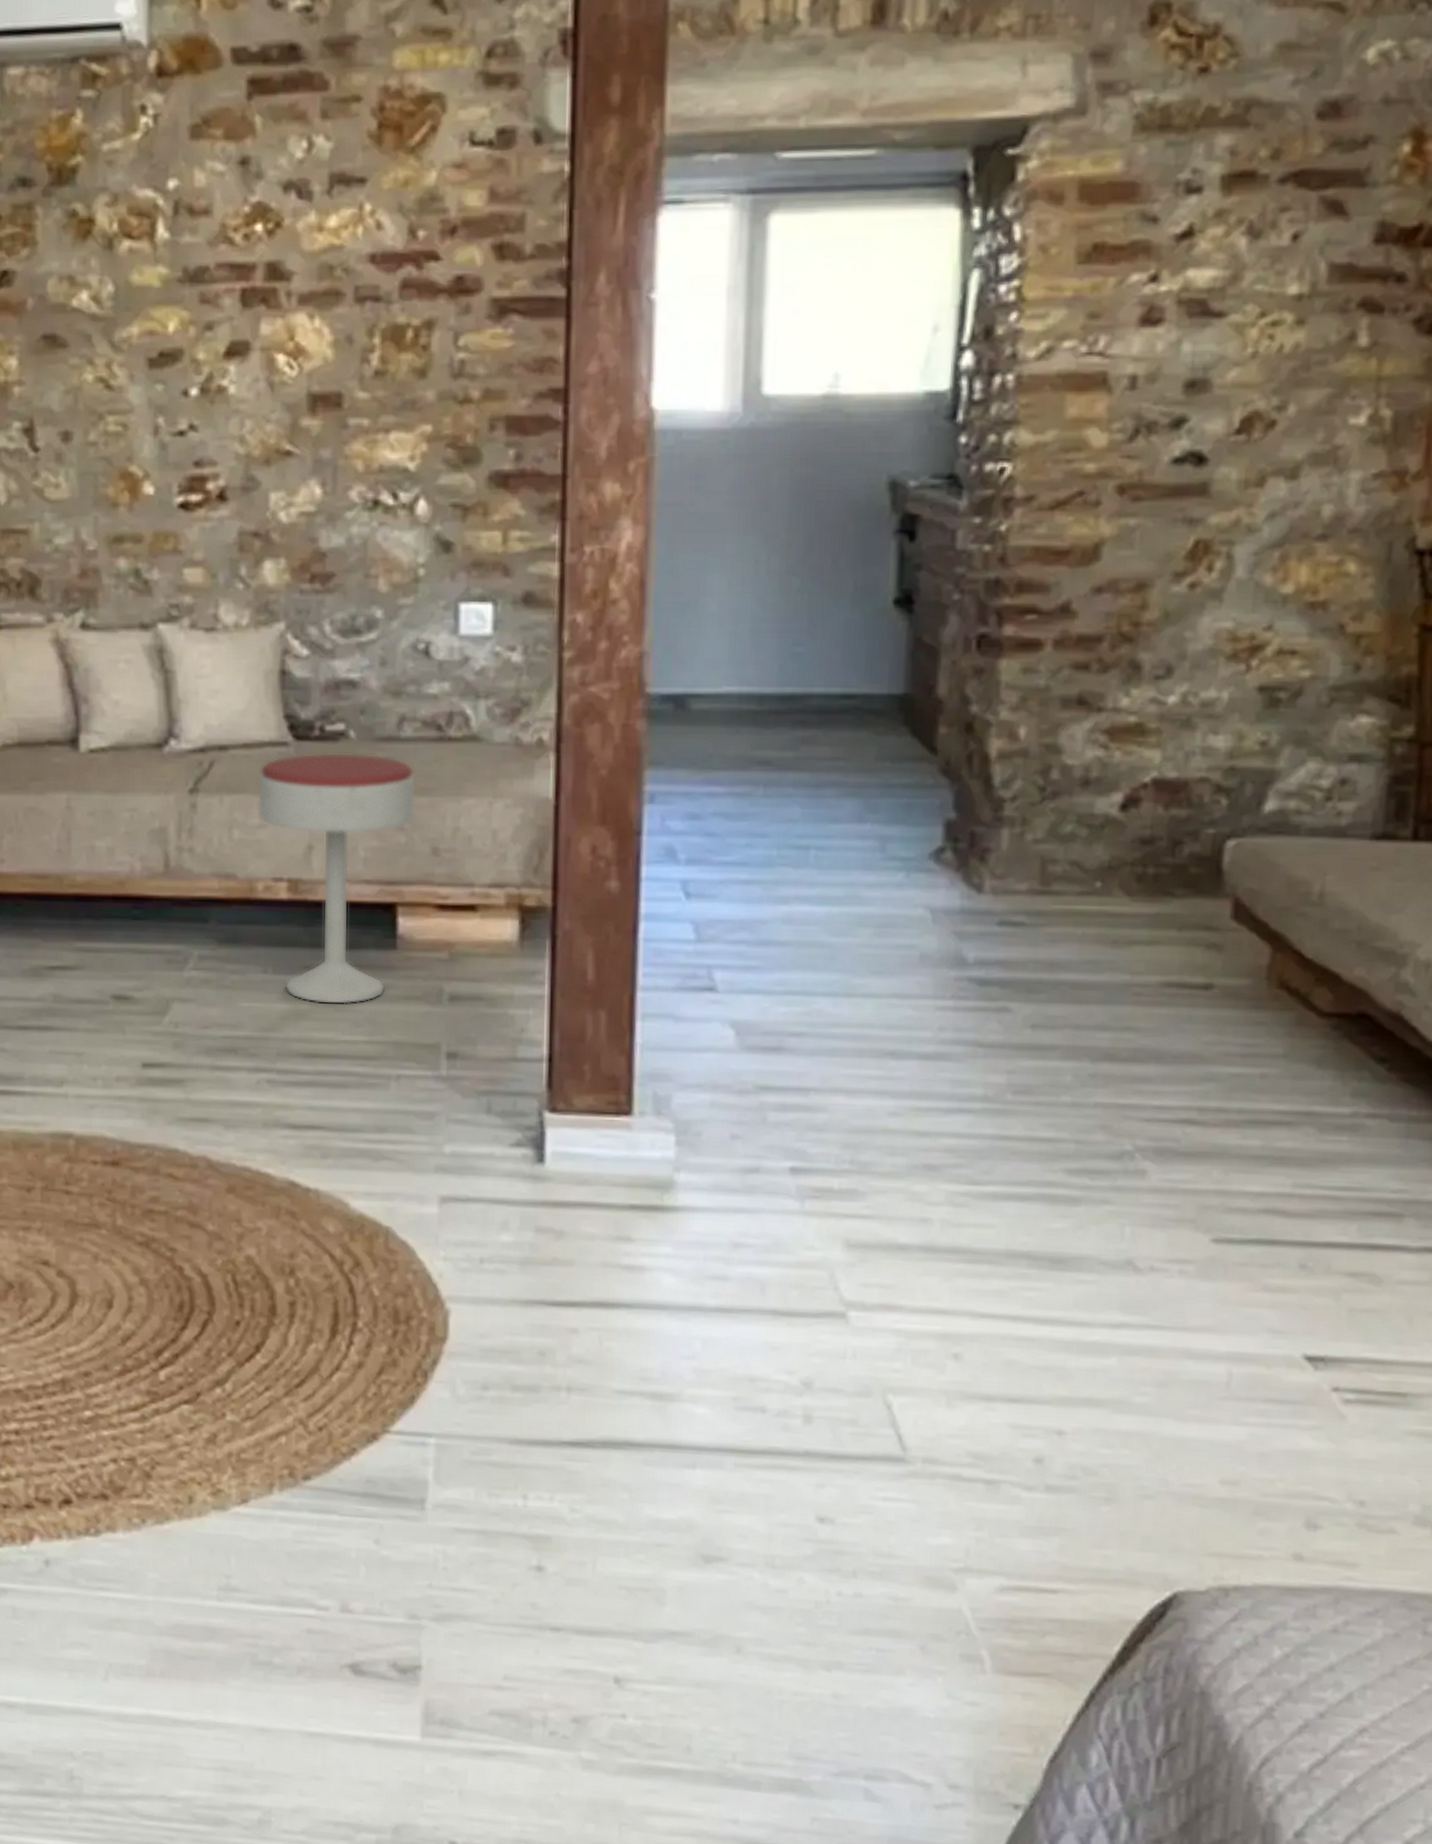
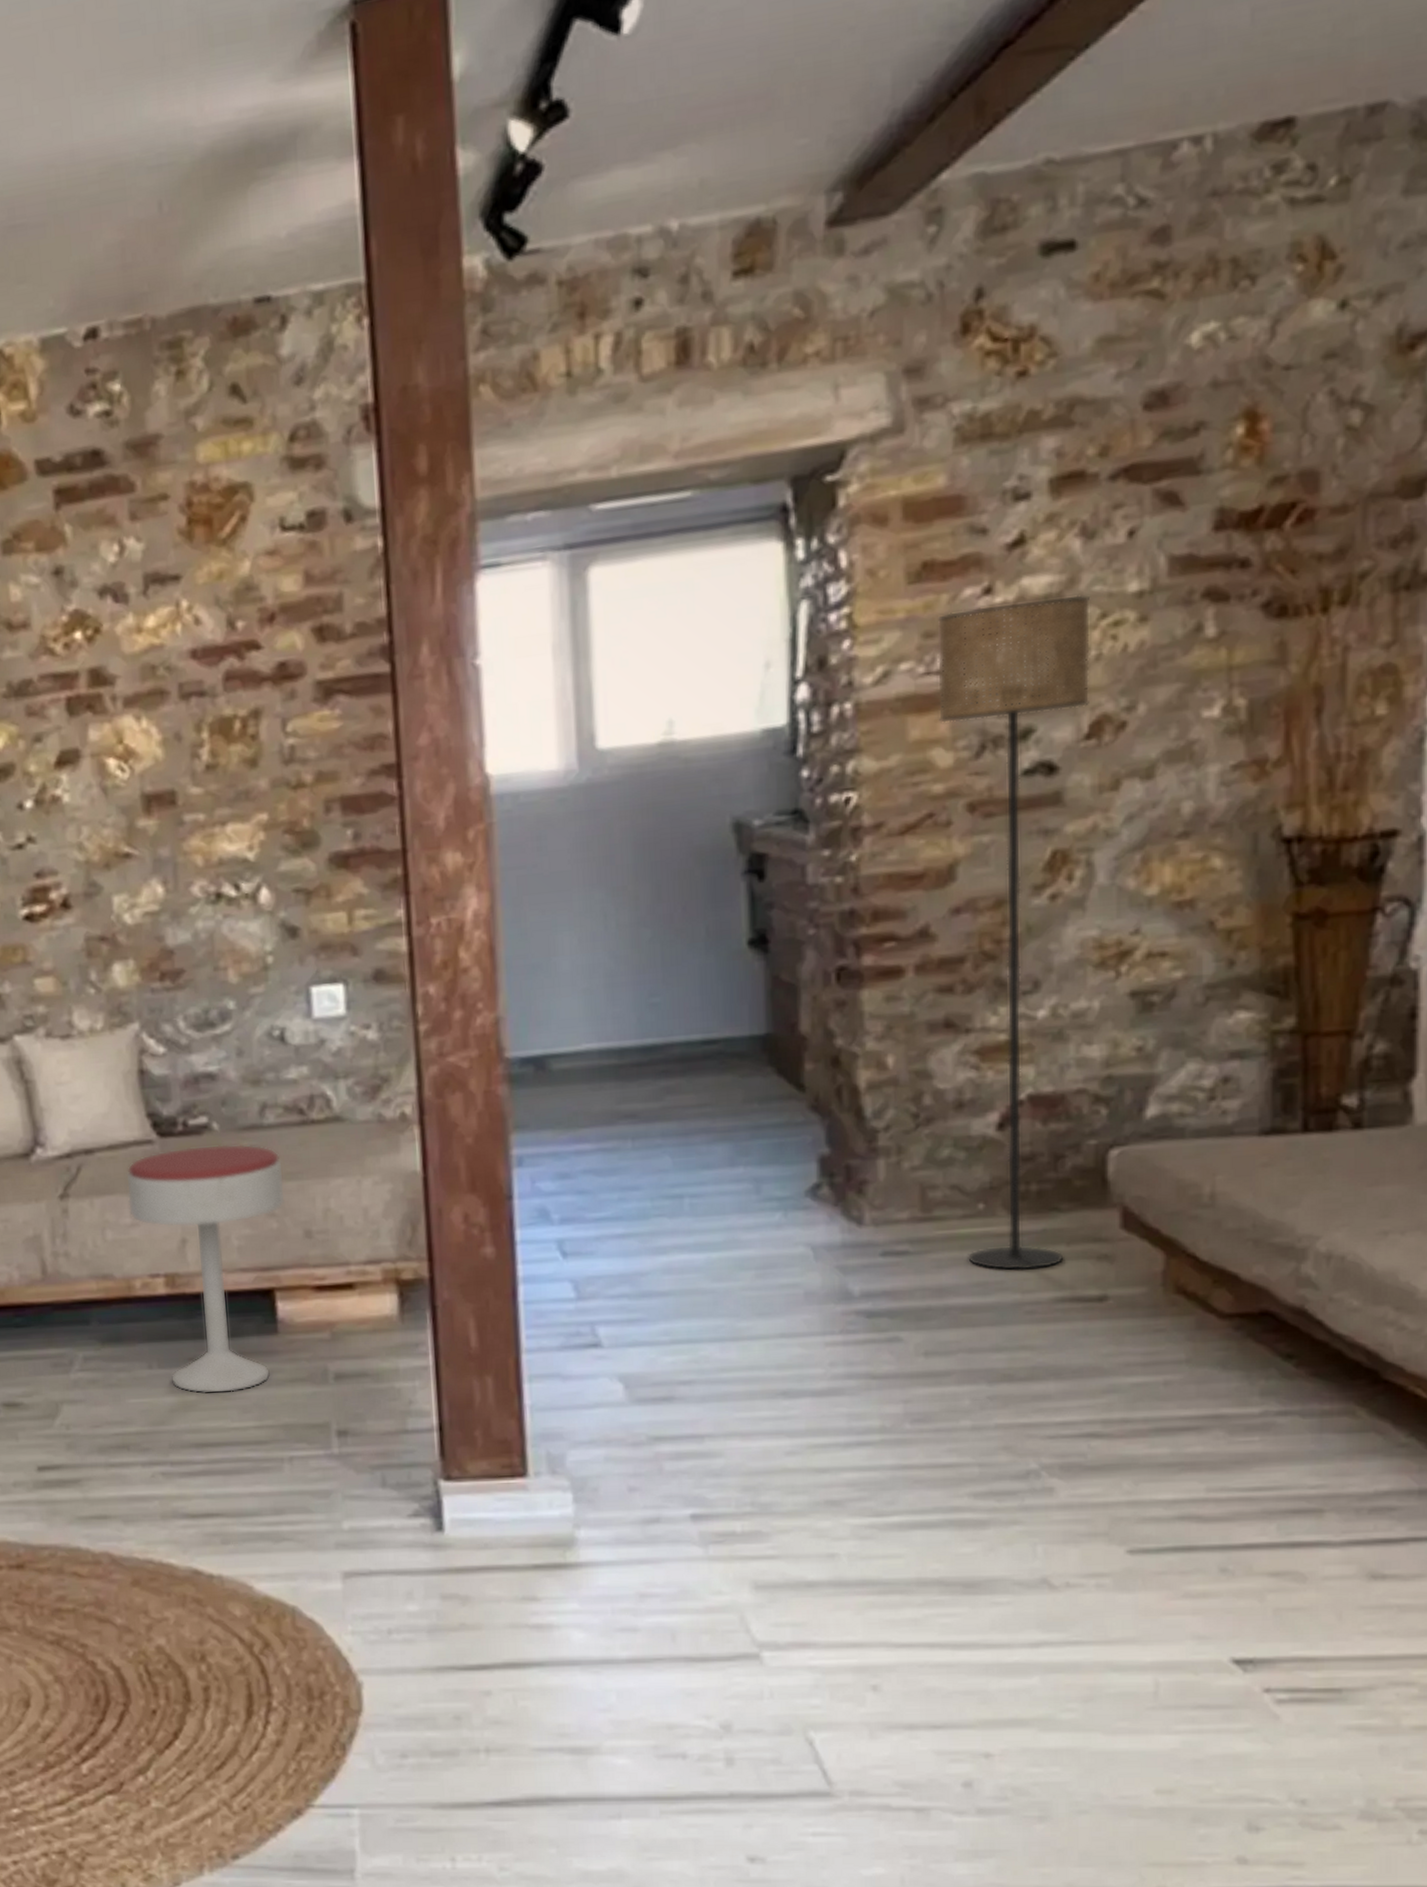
floor lamp: none [1081,291,1252,952] -> present [937,594,1091,1271]

